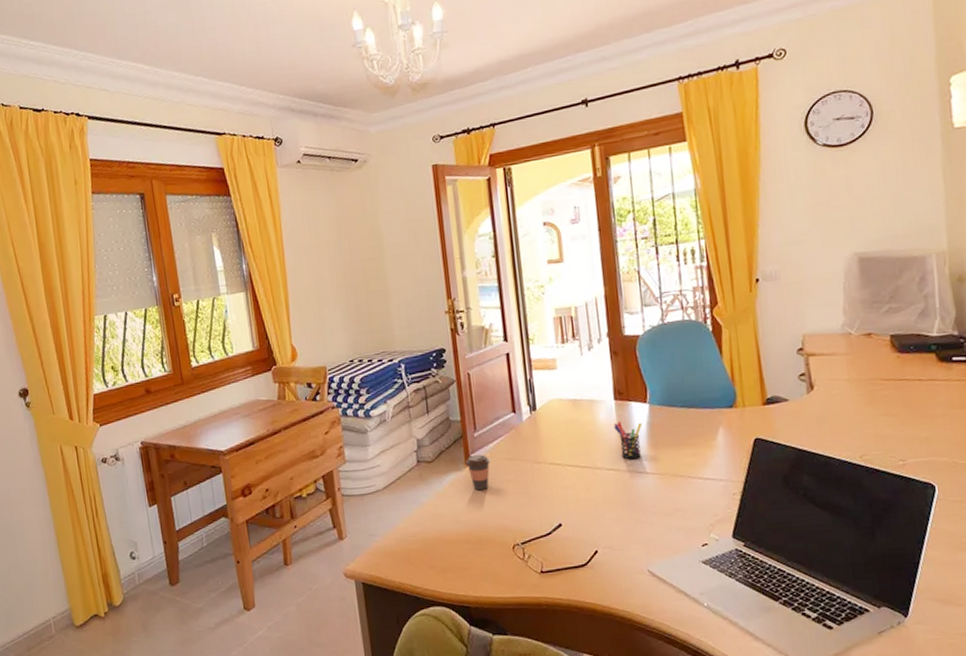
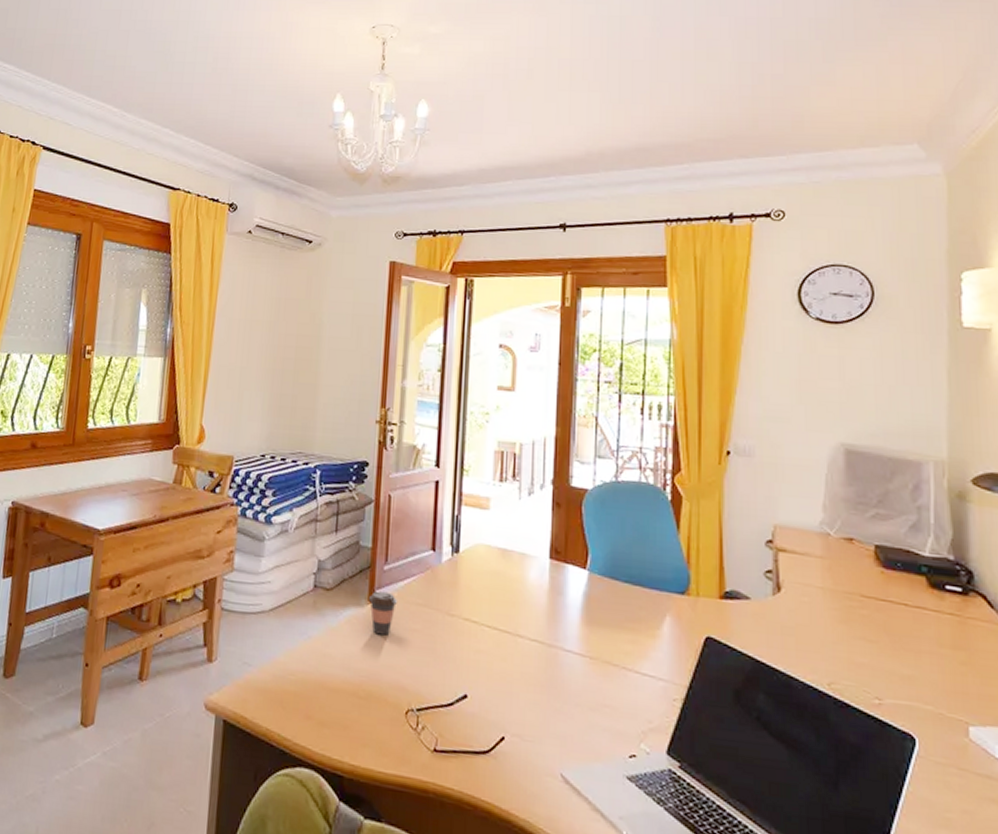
pen holder: present [614,421,642,460] -> none [545,584,577,634]

